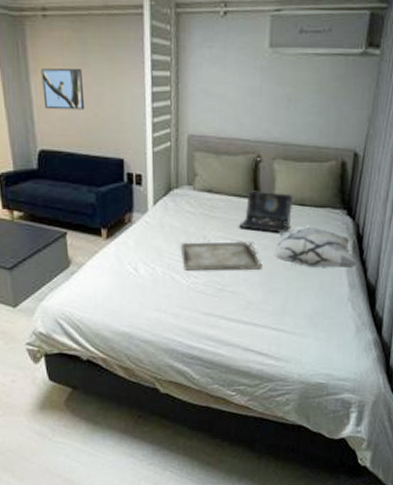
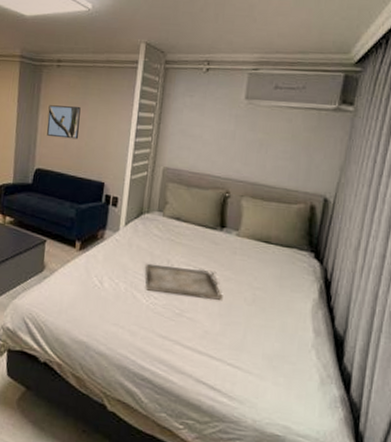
laptop: present [238,190,294,233] -> none [202,223,260,267]
decorative pillow: present [274,227,358,268] -> none [235,264,325,313]

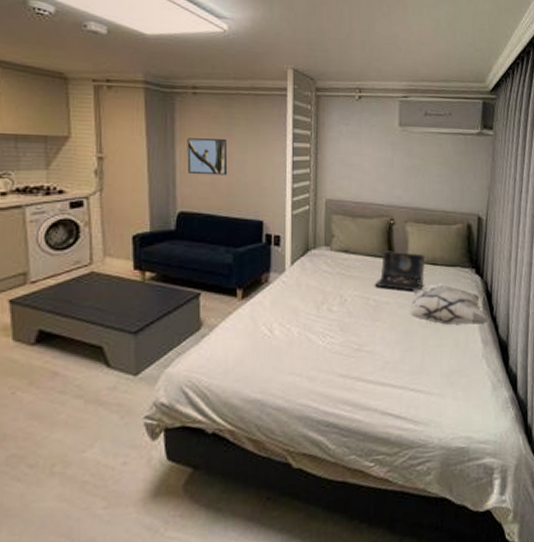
serving tray: present [144,263,221,300] -> none [317,299,396,331]
laptop: none [202,223,260,267] -> present [374,251,426,291]
decorative pillow: none [235,264,325,313] -> present [409,286,489,325]

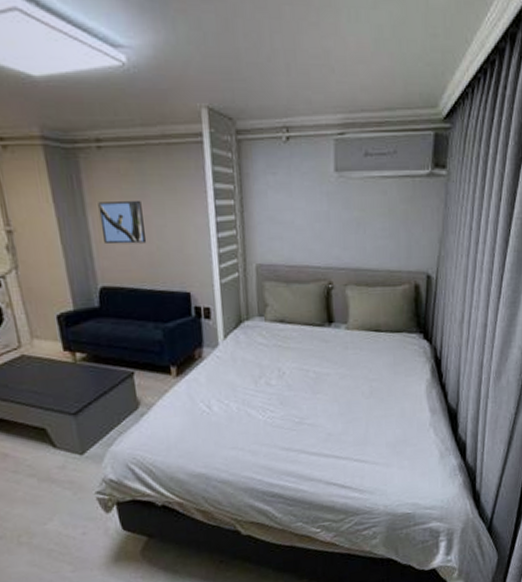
laptop: present [374,251,426,291] -> none [313,318,368,361]
decorative pillow: present [409,286,489,325] -> none [351,353,438,395]

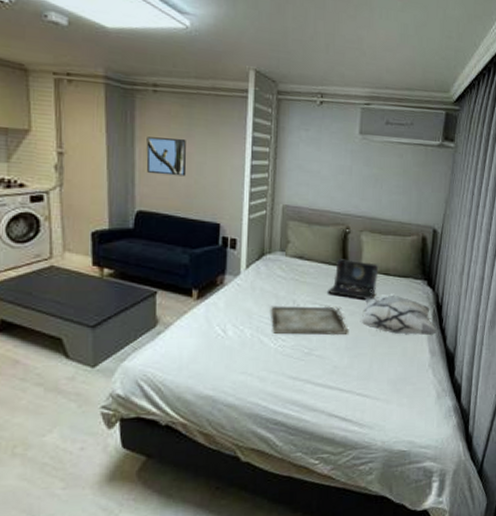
serving tray: none [254,371,338,405] -> present [270,306,347,336]
laptop: none [313,318,368,361] -> present [326,259,379,300]
decorative pillow: none [351,353,438,395] -> present [360,296,438,335]

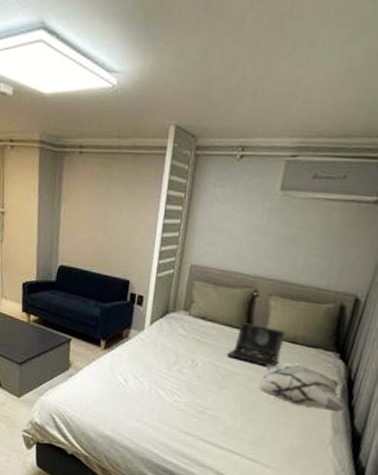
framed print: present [146,137,187,177] -> none [69,197,105,235]
serving tray: present [270,306,347,336] -> none [168,362,243,399]

